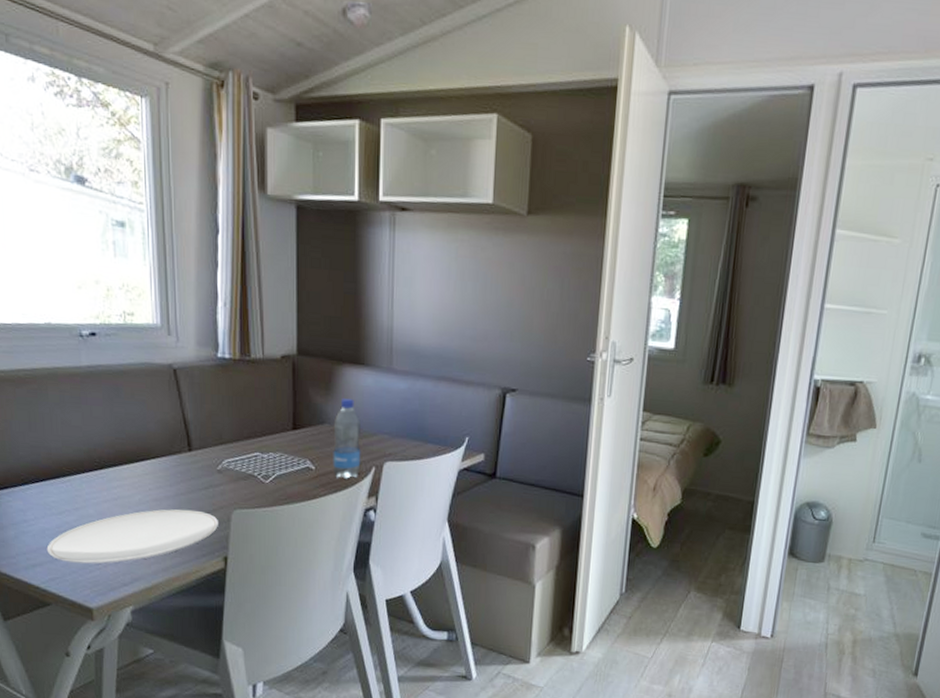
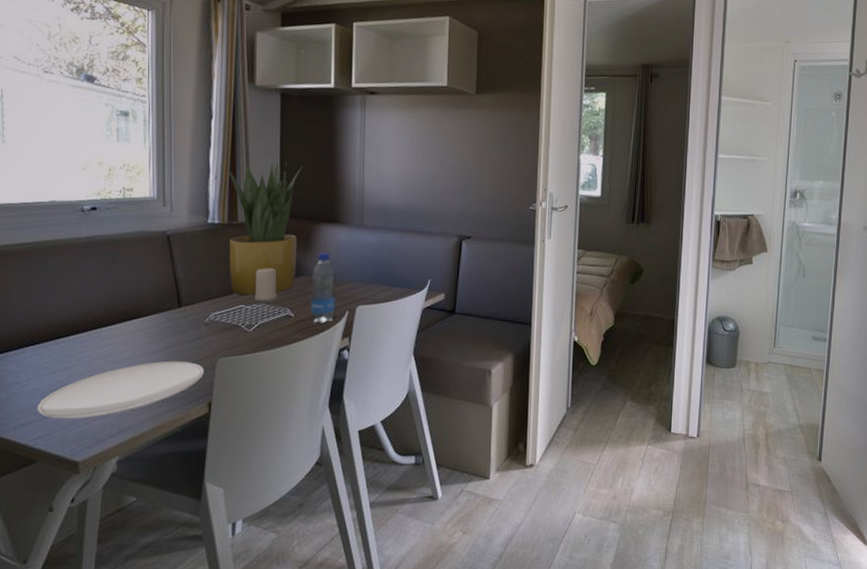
planter: none [234,288,322,443] -> present [225,161,303,296]
candle: none [271,412,295,451] -> present [254,268,277,302]

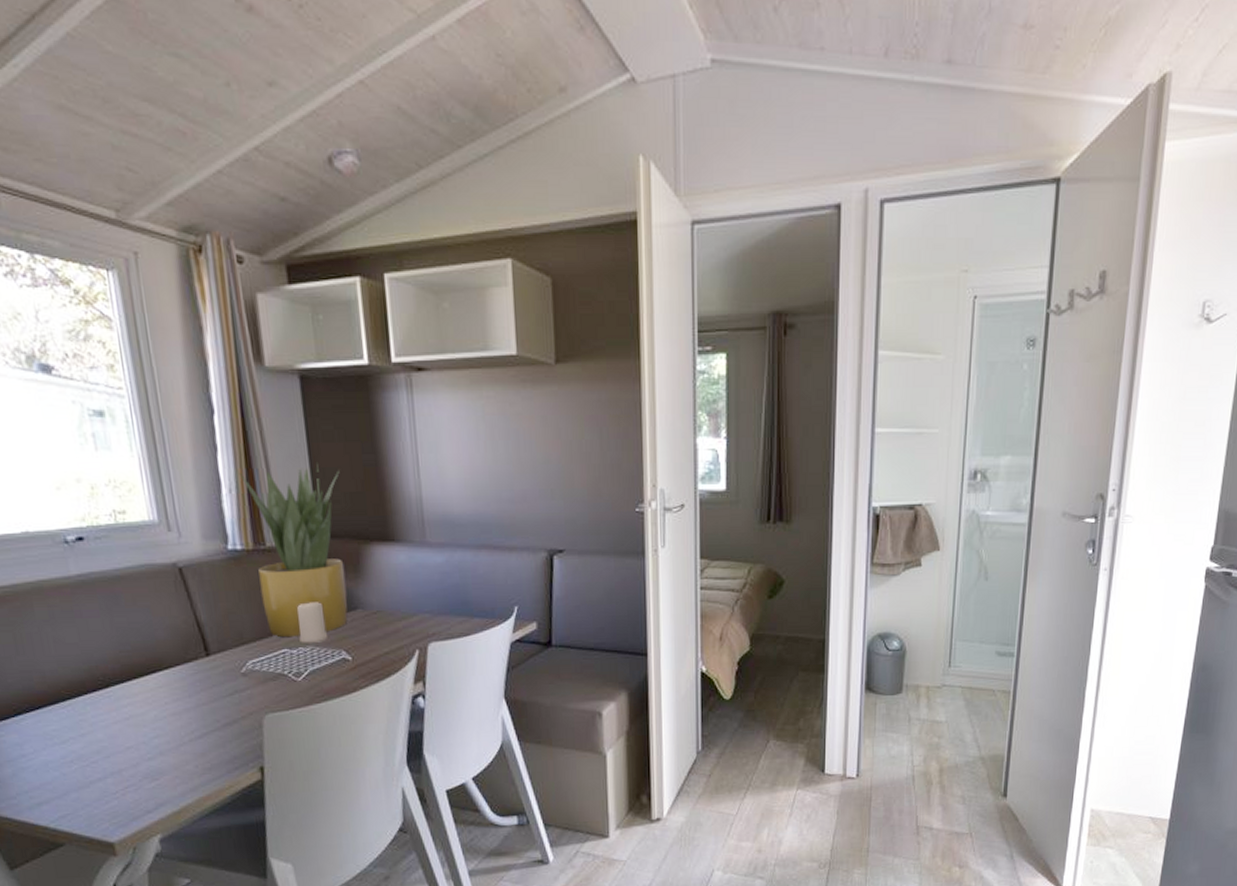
plate: present [37,361,204,420] -> none [52,720,249,796]
bottle: present [310,253,336,324] -> none [367,580,403,668]

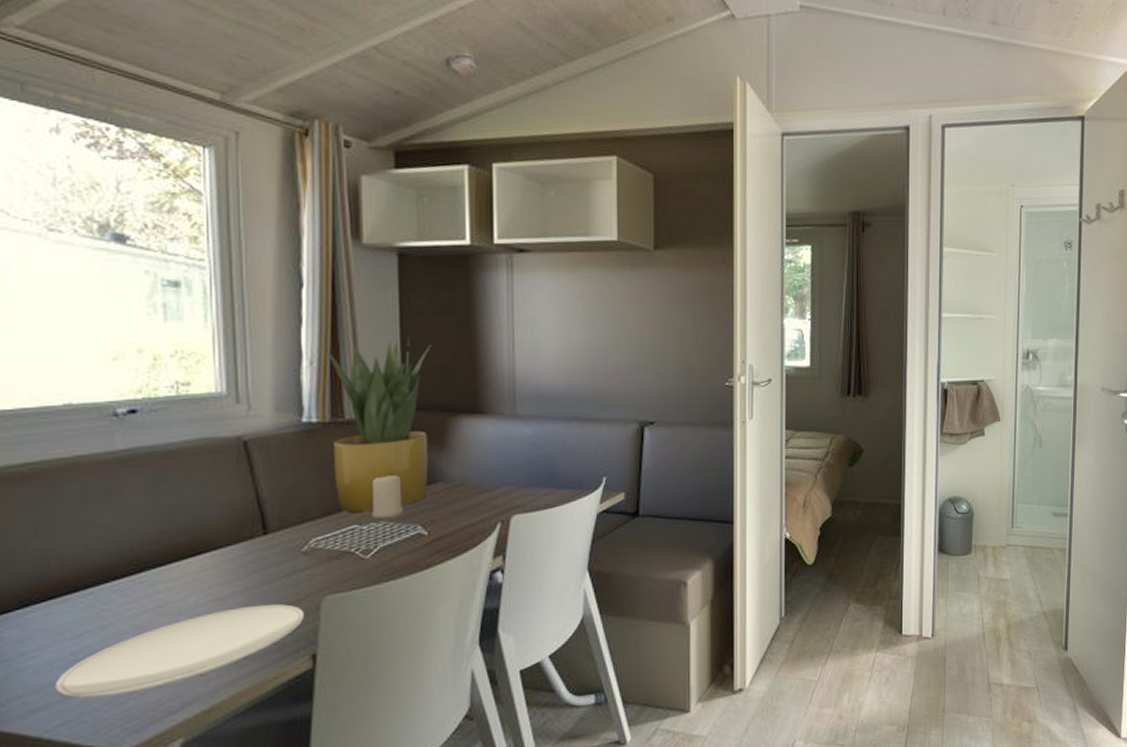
plate: none [52,720,249,796] -> present [54,604,304,699]

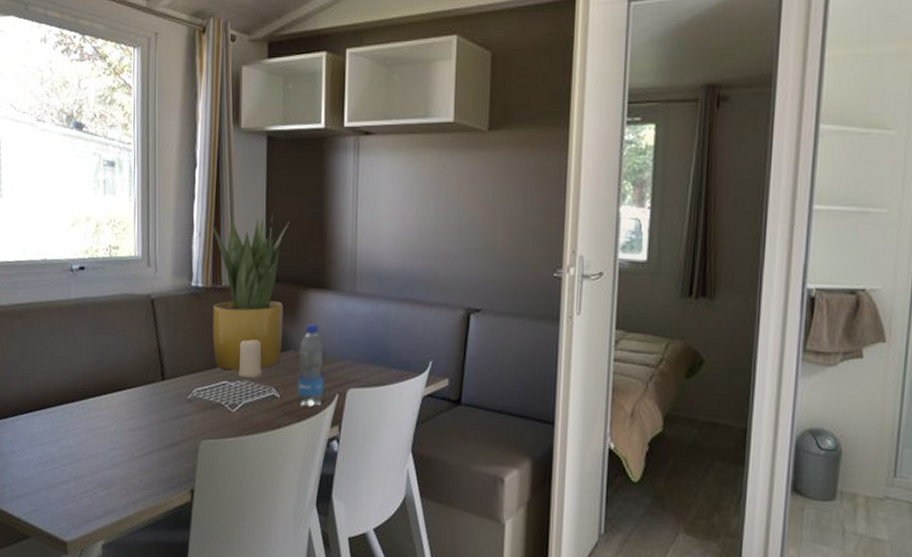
plate: present [54,604,304,699] -> none [29,439,187,497]
bottle: none [449,452,484,542] -> present [297,324,325,409]

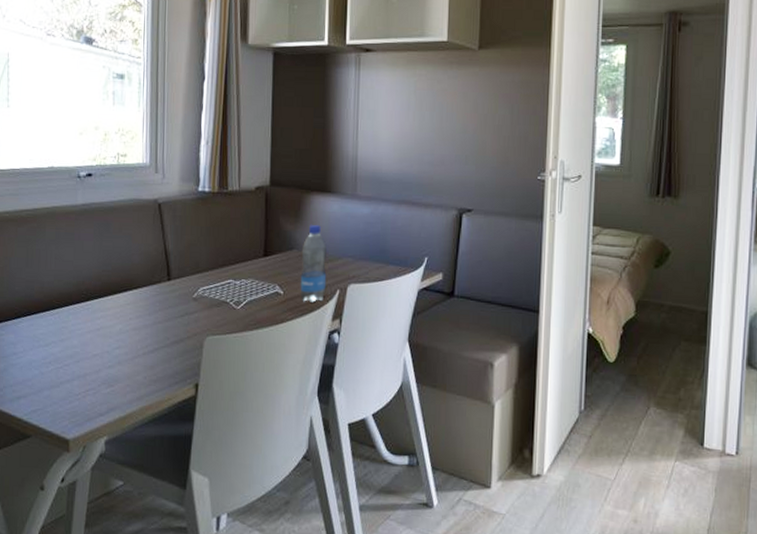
planter: present [209,215,290,371] -> none [216,124,294,270]
candle: present [238,339,262,379] -> none [243,240,267,277]

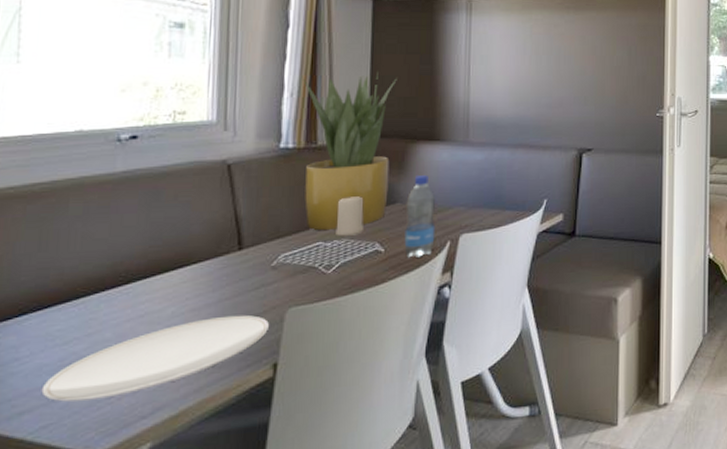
plate: none [31,337,191,395] -> present [41,315,269,403]
planter: none [216,124,294,270] -> present [303,73,397,231]
candle: none [243,240,267,277] -> present [335,196,364,237]

